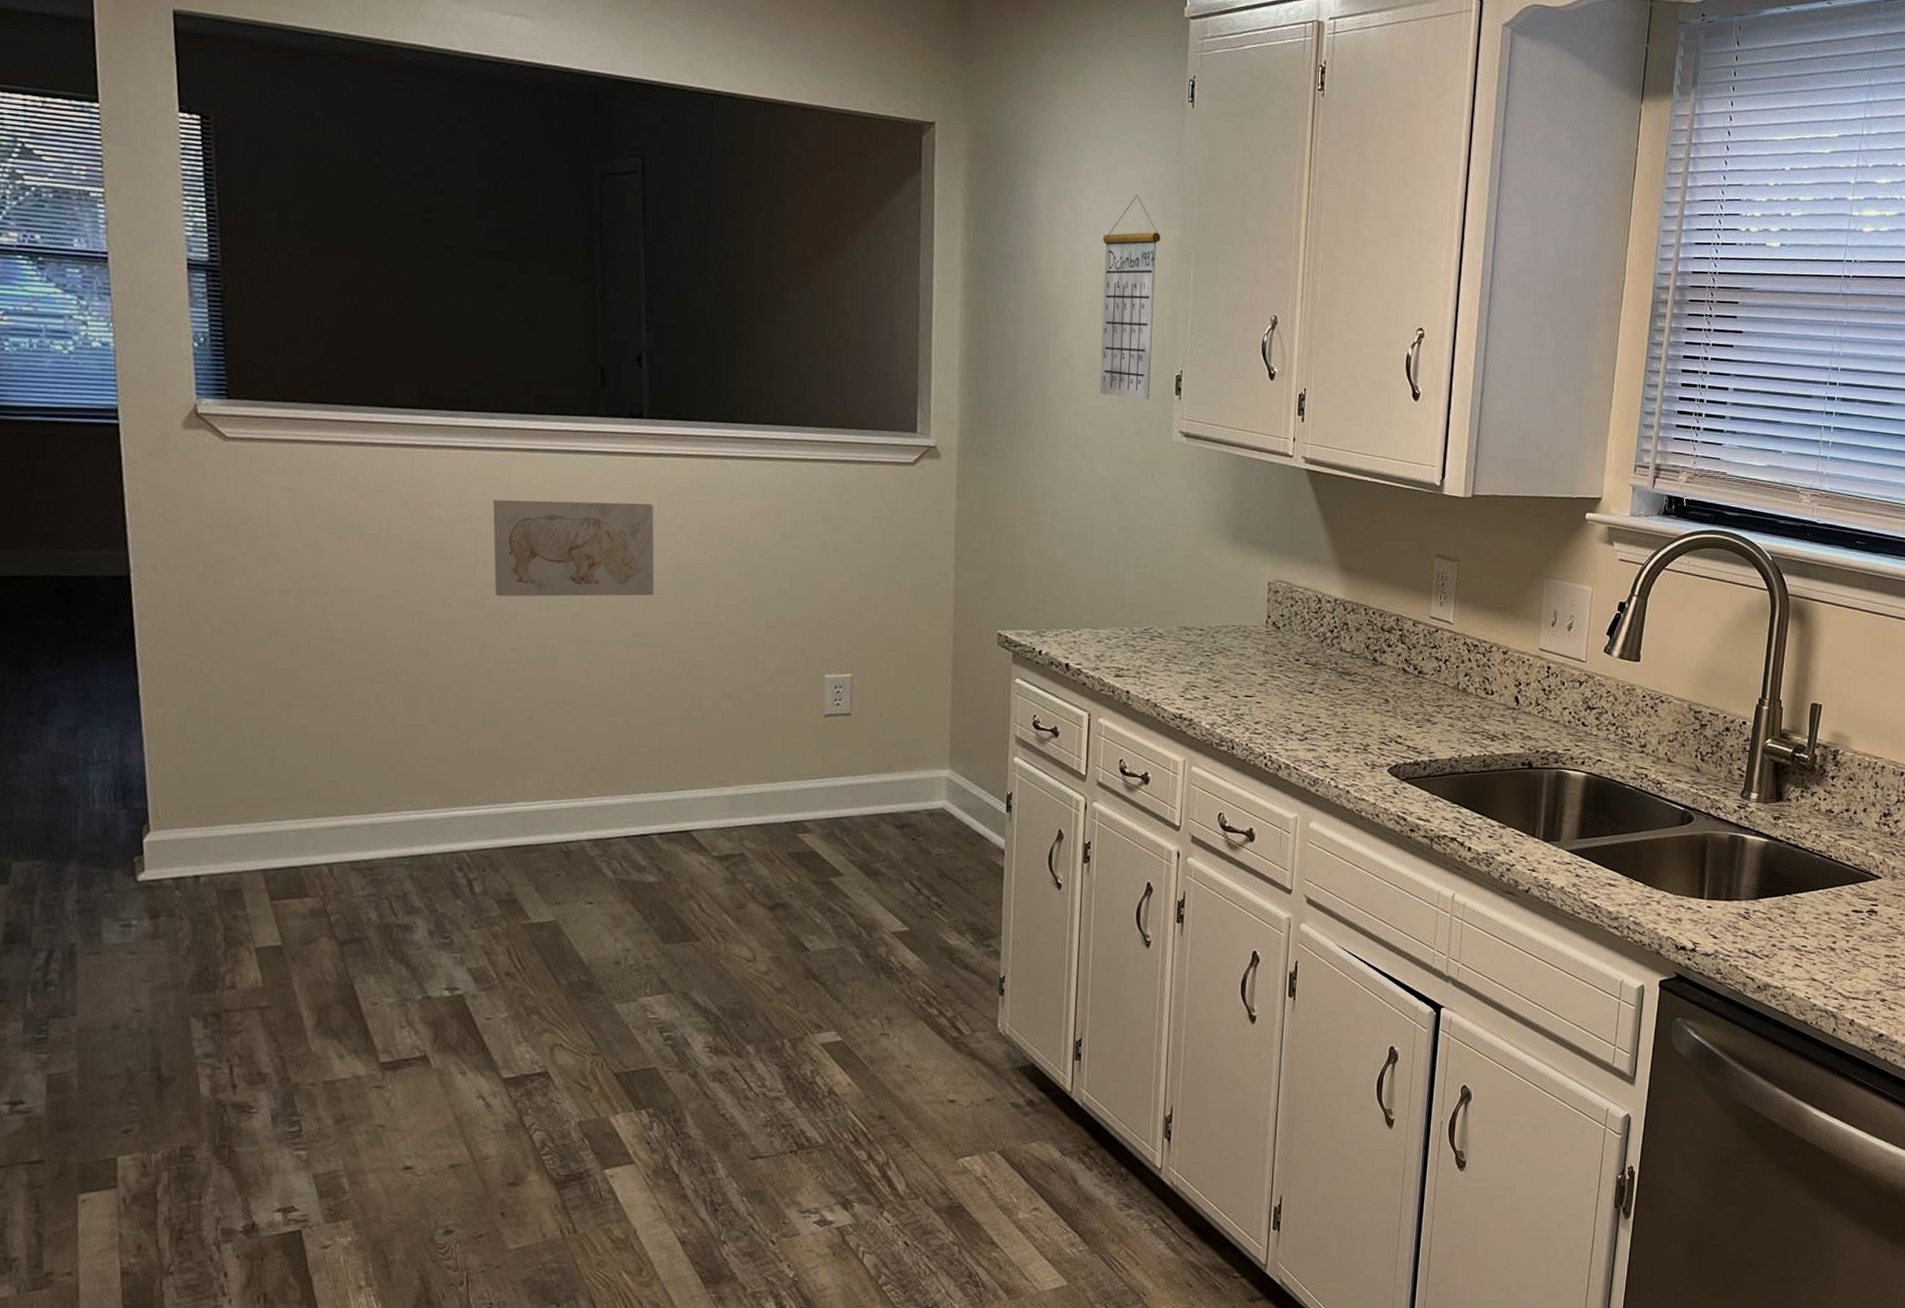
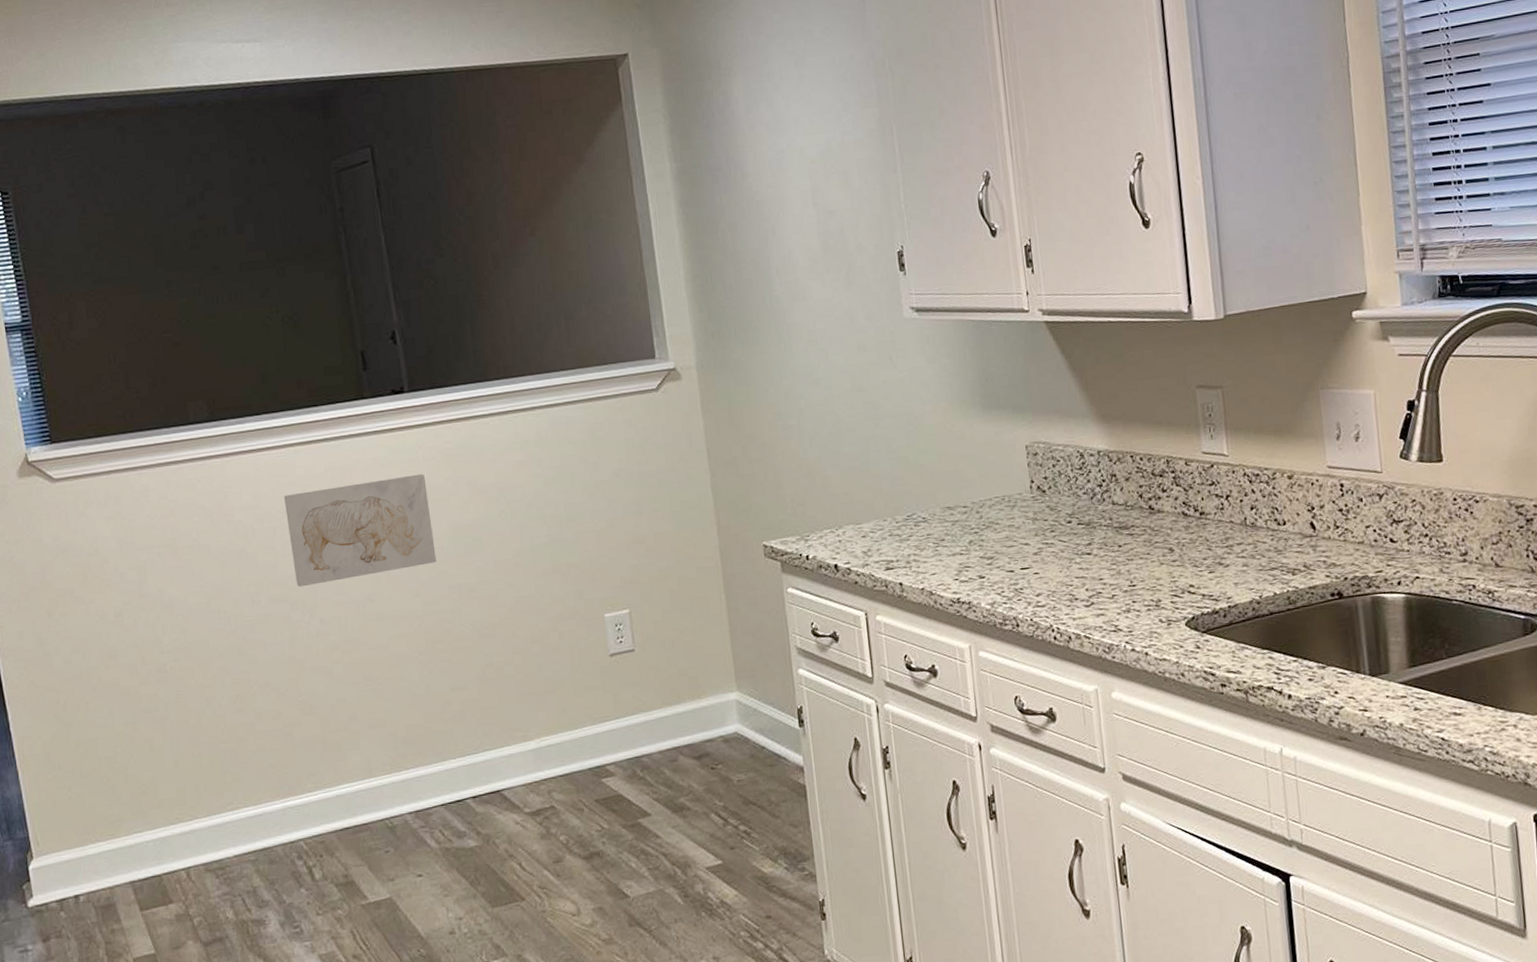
calendar: present [1099,195,1161,400] -> none [803,81,874,285]

